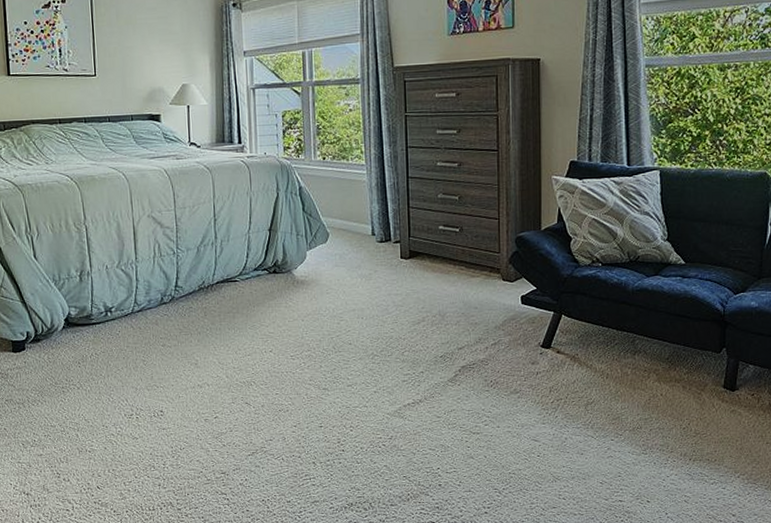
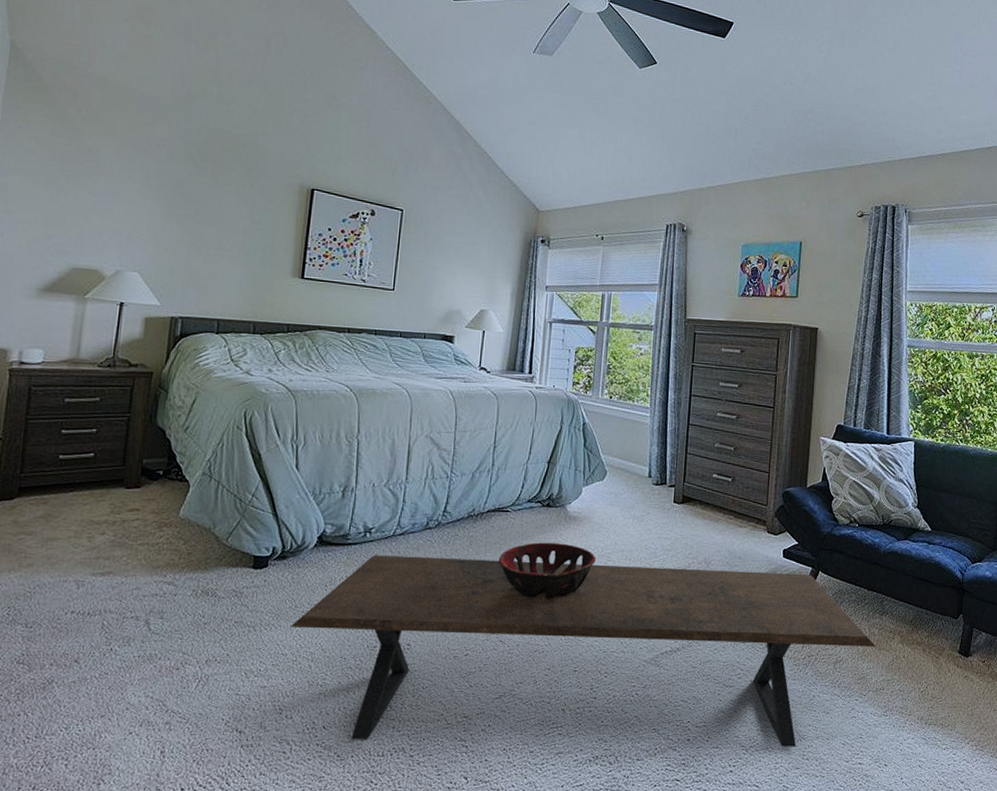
coffee table: none [54,319,630,497] -> present [290,555,876,747]
decorative bowl: none [233,307,329,361] -> present [498,542,597,598]

